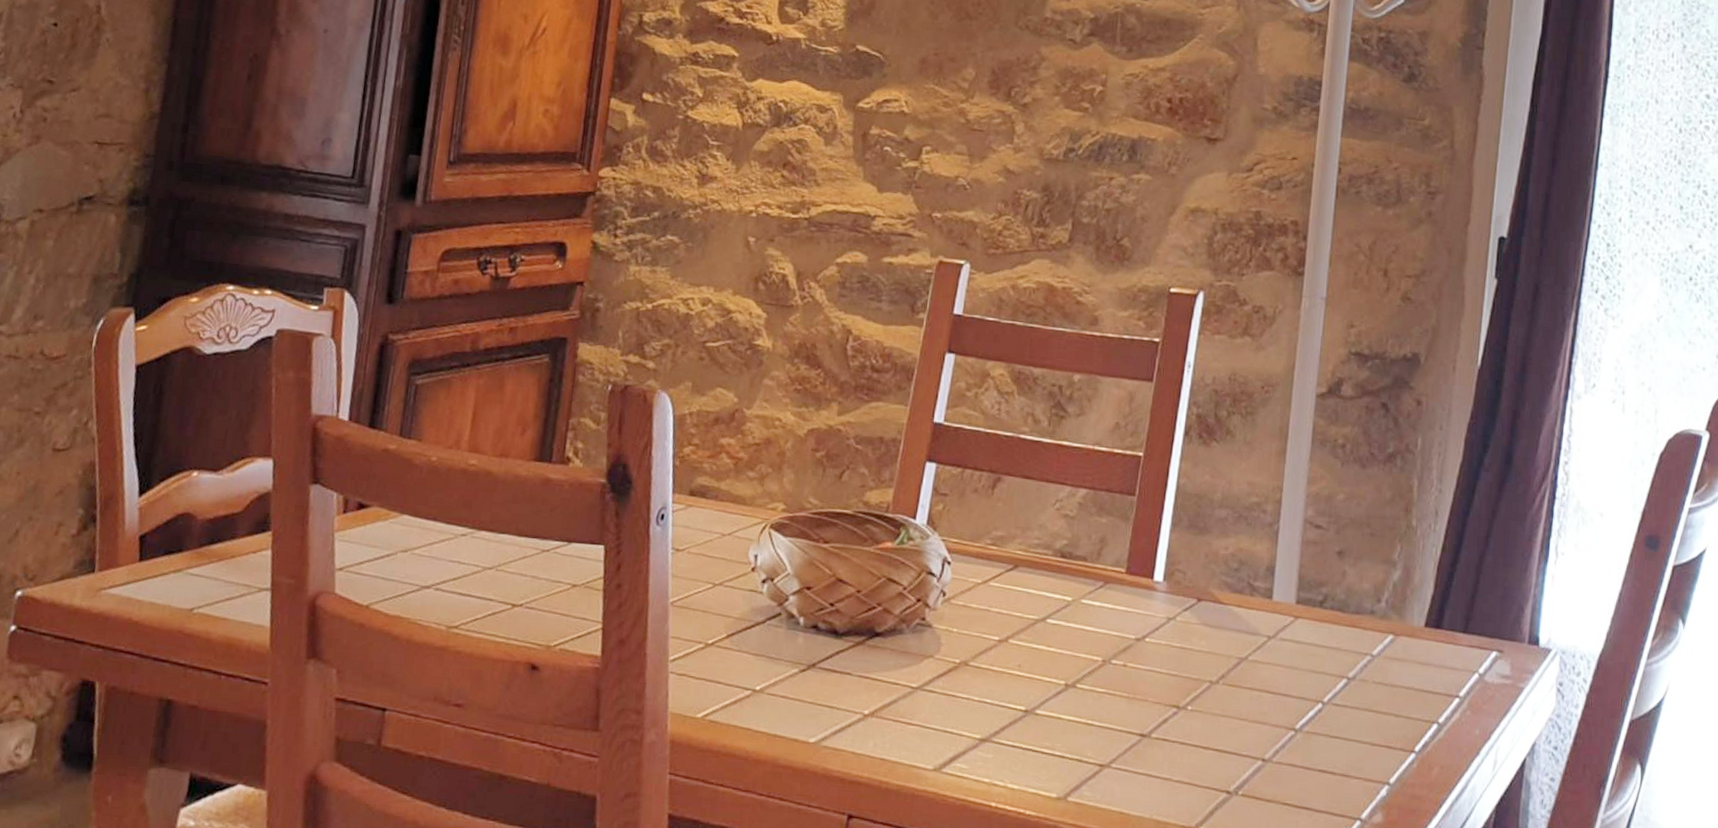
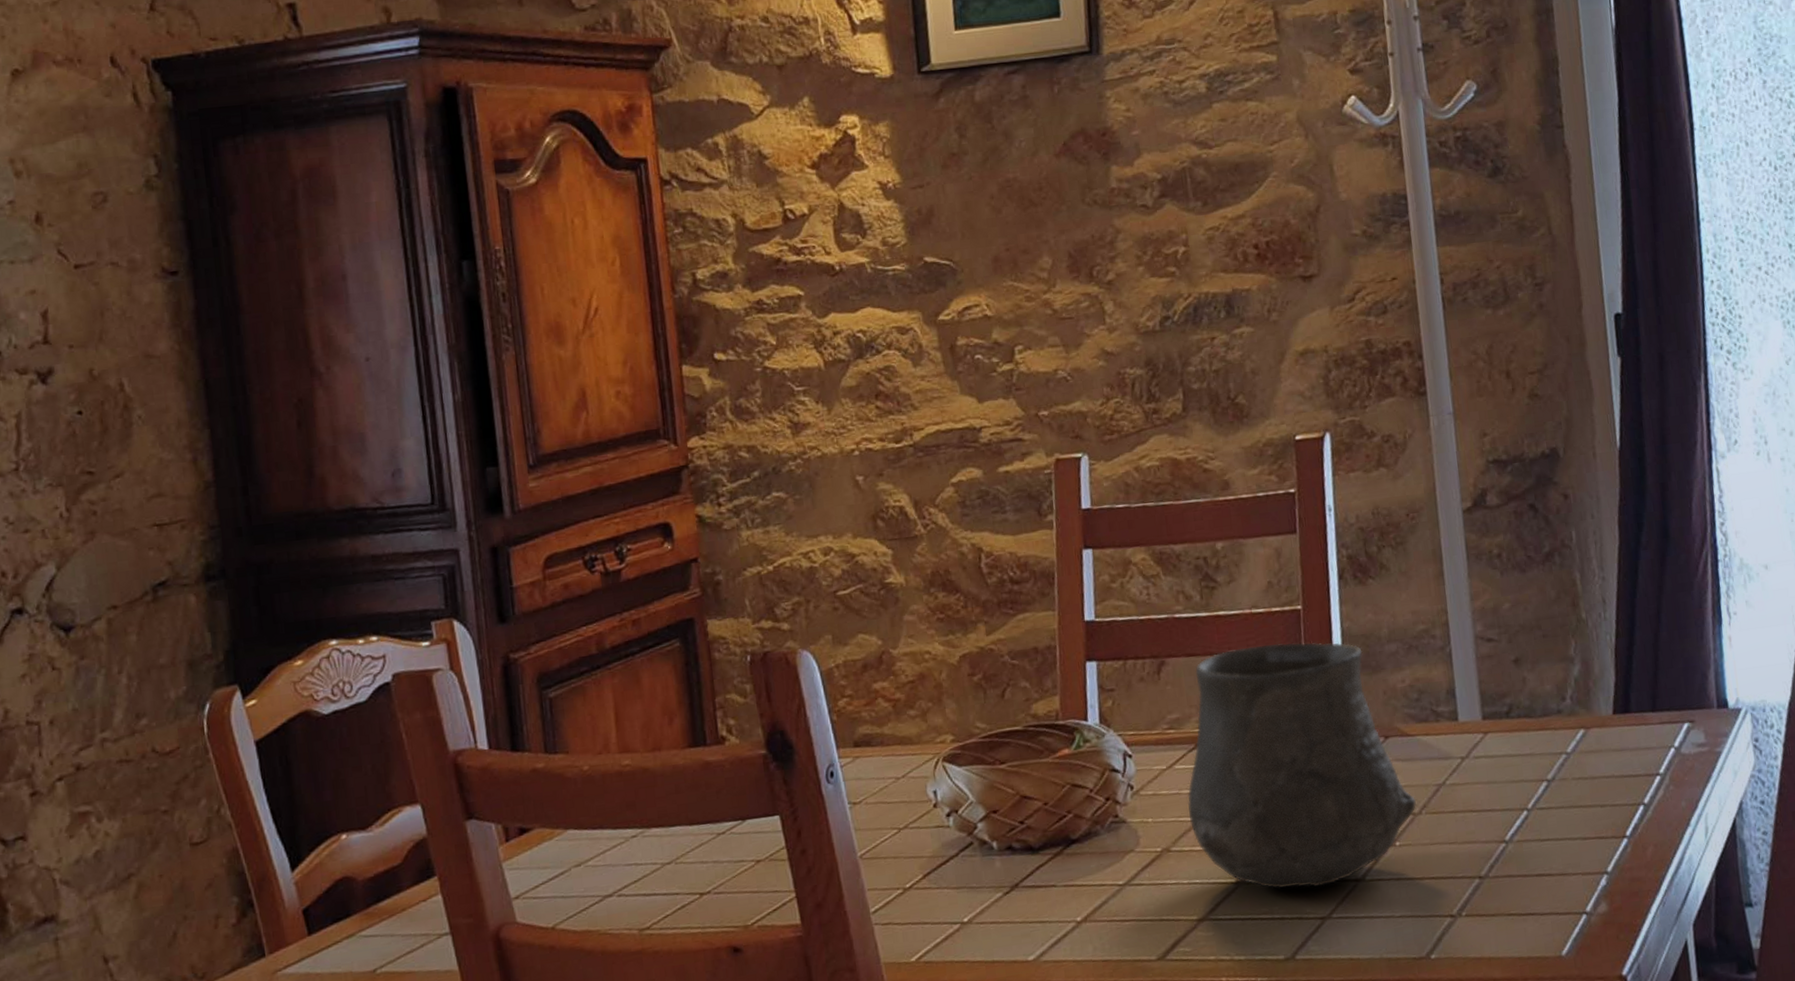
ceramic cup: none [992,481,1217,734] -> present [1187,642,1417,889]

